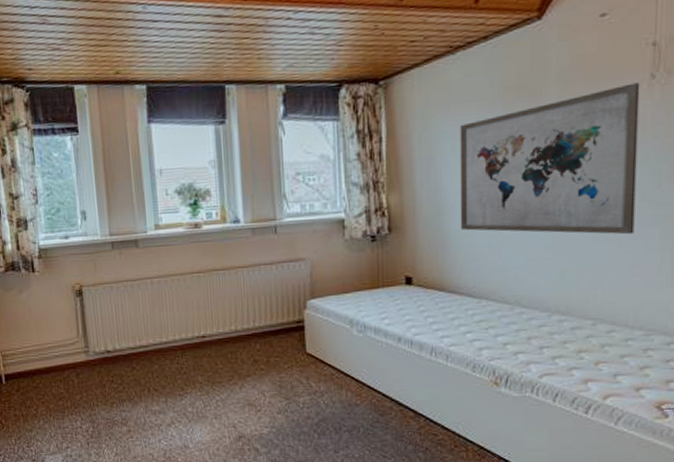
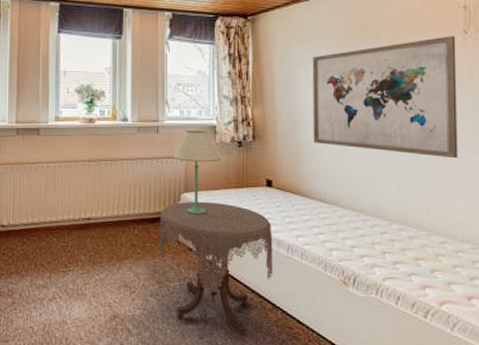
side table: none [283,307,414,445] -> present [159,201,273,334]
table lamp: none [295,226,352,323] -> present [173,130,221,215]

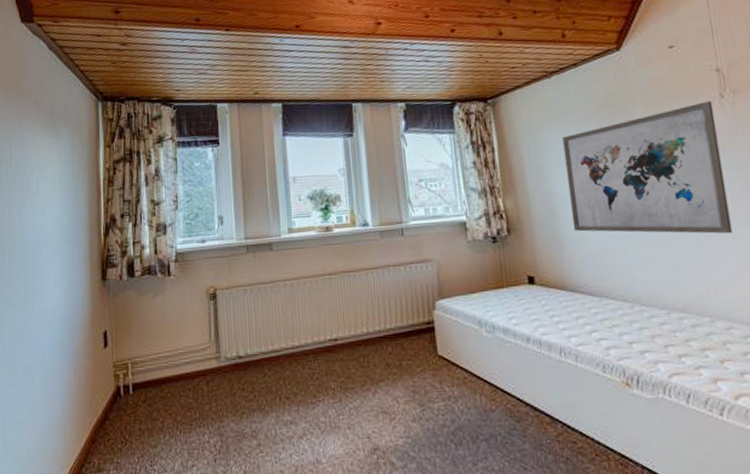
side table: present [159,201,273,334] -> none [414,307,547,455]
table lamp: present [173,130,221,215] -> none [422,228,475,323]

